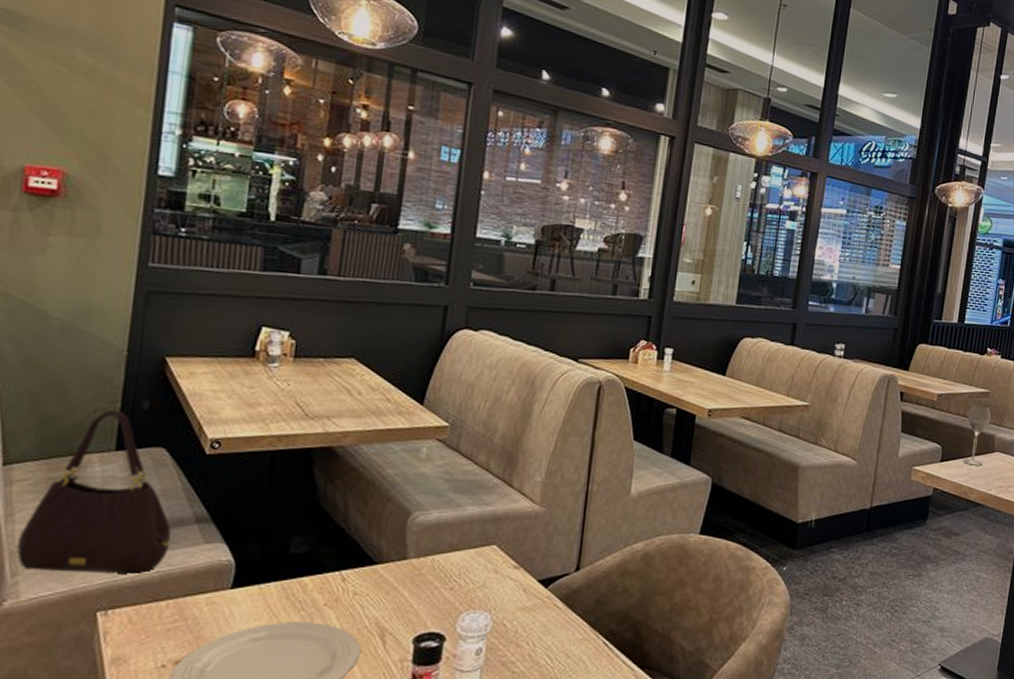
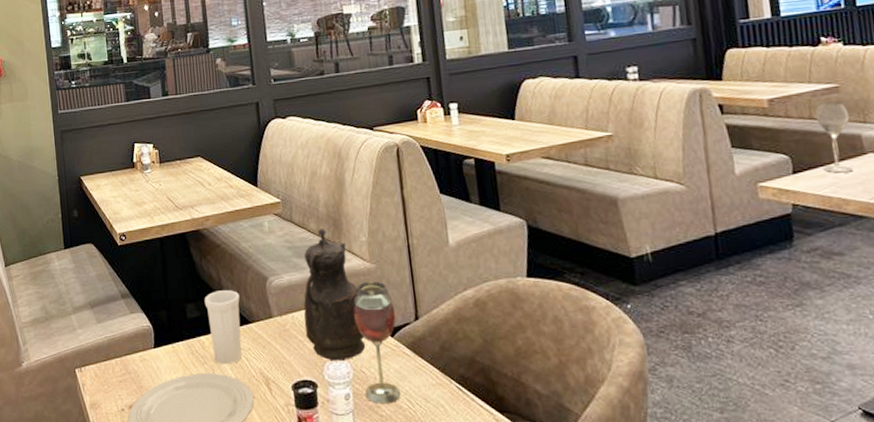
handbag: present [17,409,171,575] -> none [22,219,109,340]
cup: none [316,523,369,612] -> present [204,290,242,365]
coffeepot: none [444,461,519,610] -> present [303,227,366,360]
wineglass: none [500,526,557,660] -> present [352,281,401,404]

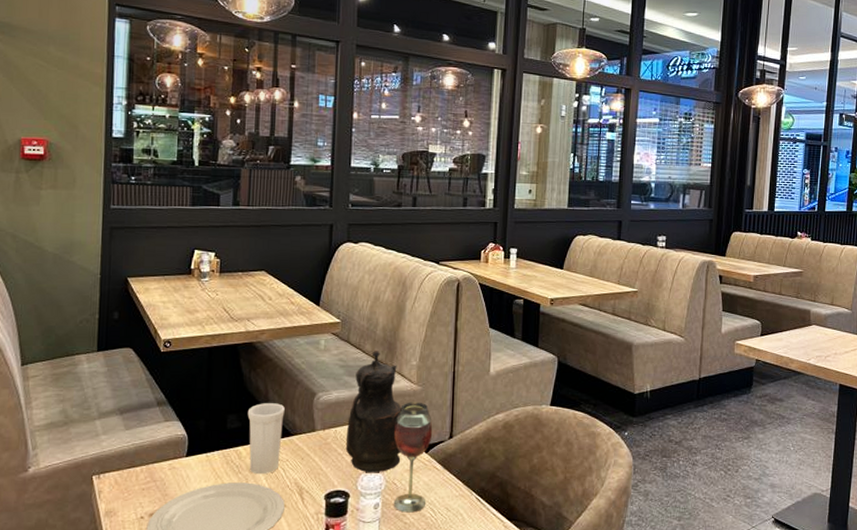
wineglass: present [815,101,853,173] -> none [781,282,806,338]

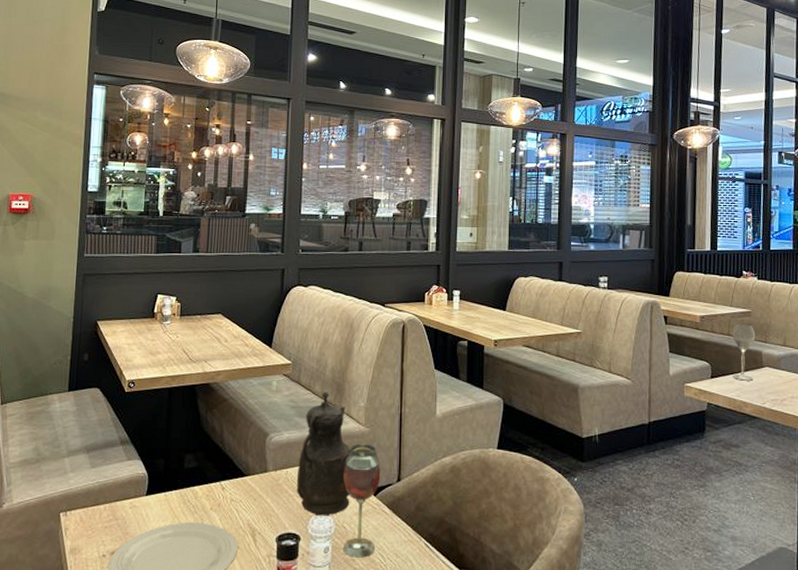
cup: present [247,403,285,475] -> none [203,443,239,515]
wineglass: none [781,282,806,338] -> present [732,323,756,381]

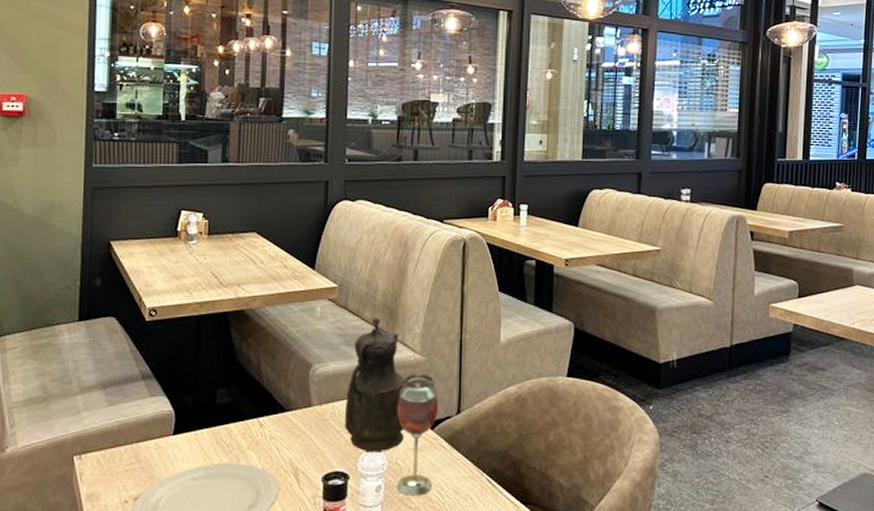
wineglass: present [732,323,756,381] -> none [821,238,847,300]

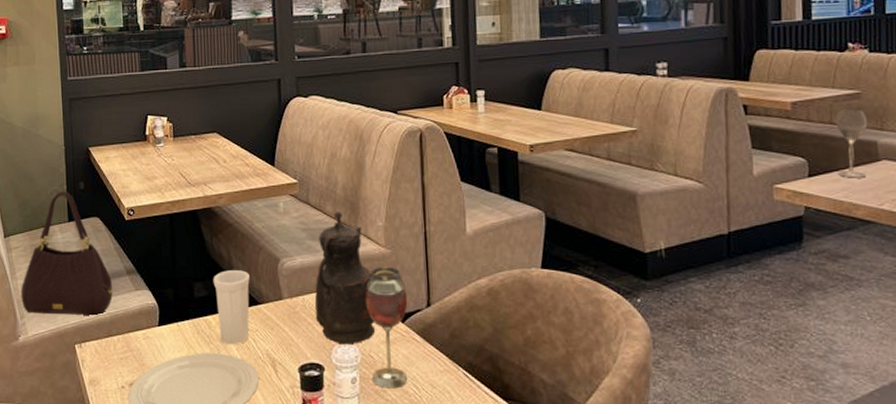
handbag: none [13,287,124,425] -> present [21,191,113,316]
cup: none [238,376,278,455] -> present [213,270,250,345]
wineglass: none [821,238,847,300] -> present [835,107,868,178]

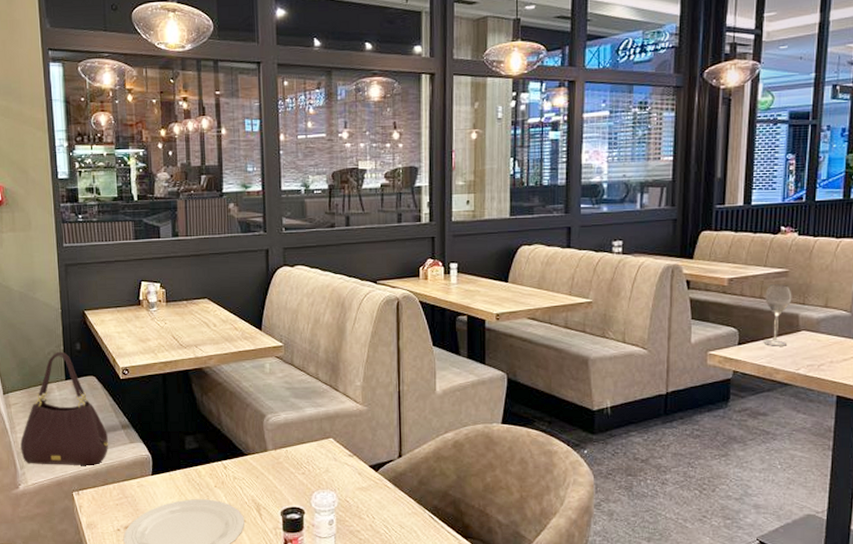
cup: present [213,270,250,345] -> none [203,425,237,492]
coffeepot: present [314,210,376,343] -> none [296,371,352,490]
wineglass: present [364,266,408,389] -> none [342,422,382,529]

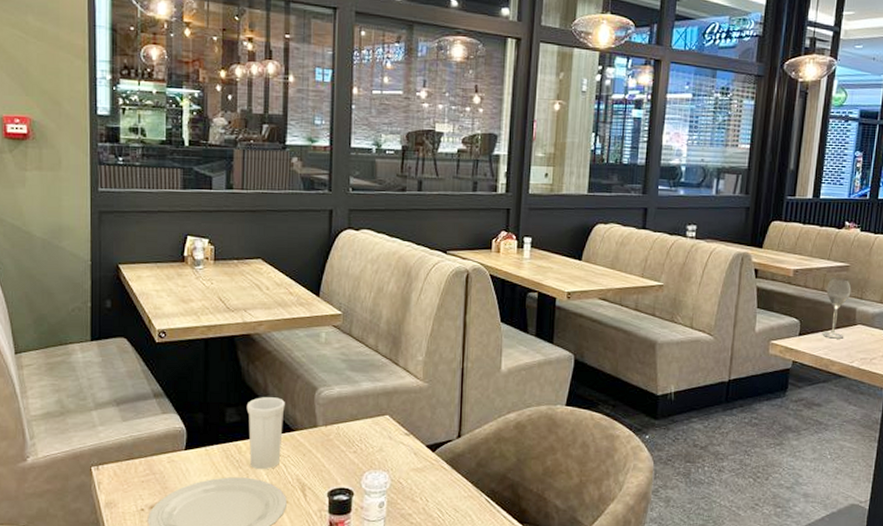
handbag: present [20,351,108,466] -> none [32,308,137,439]
cup: none [203,425,237,492] -> present [246,397,285,470]

